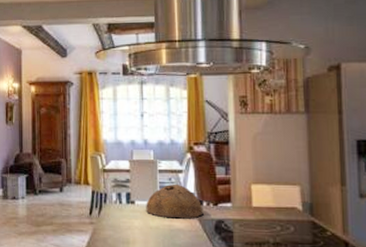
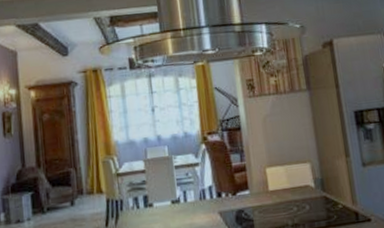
bowl: present [146,183,204,219] -> none [164,178,223,217]

